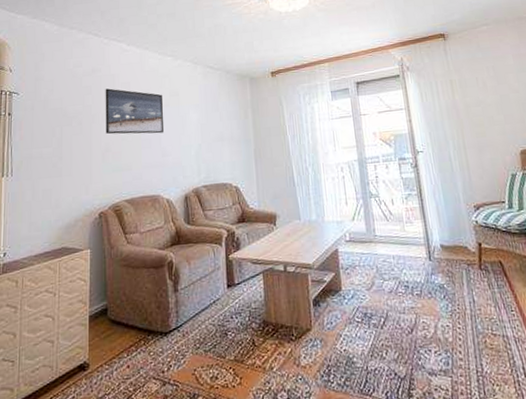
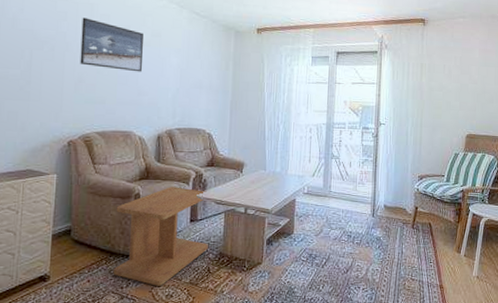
side table: none [150,249,250,367] -> present [113,187,208,286]

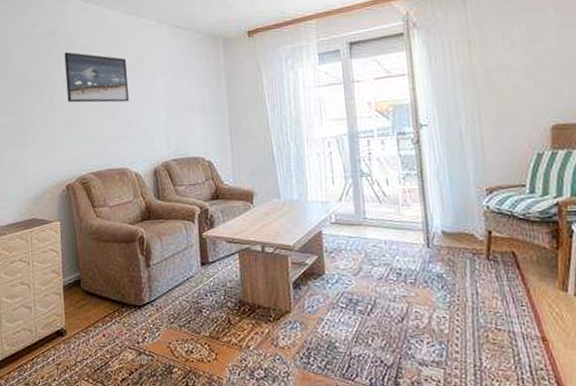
side table: present [113,187,208,286] -> none [121,226,225,341]

